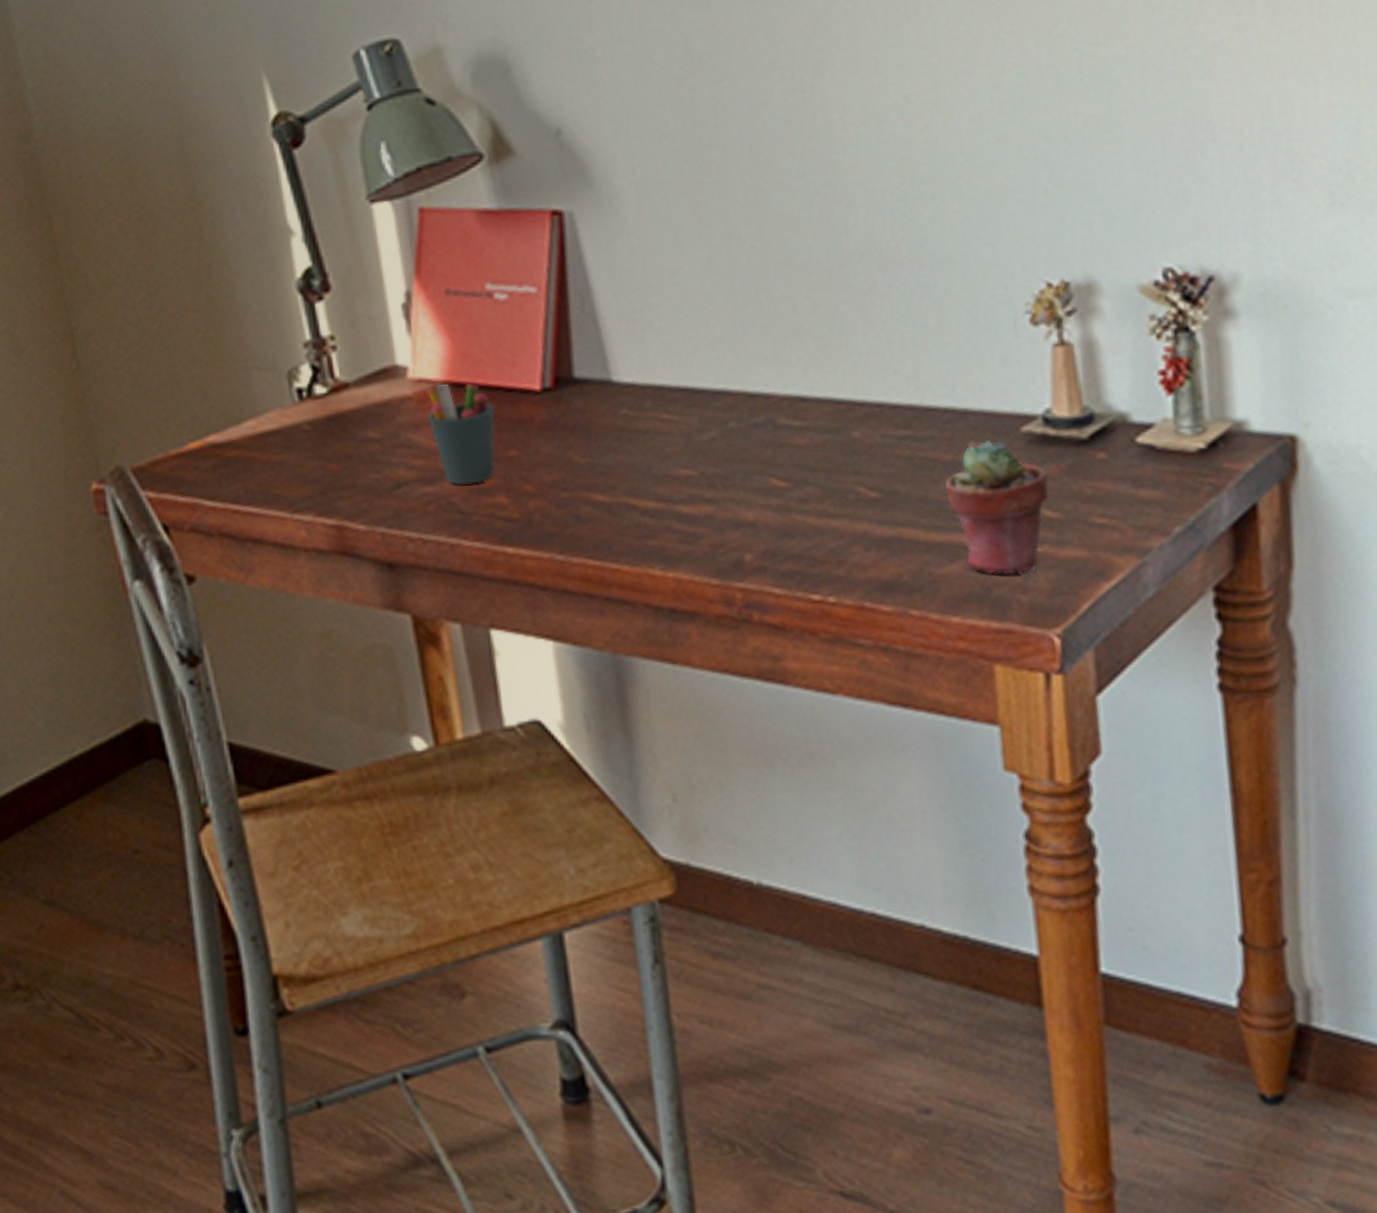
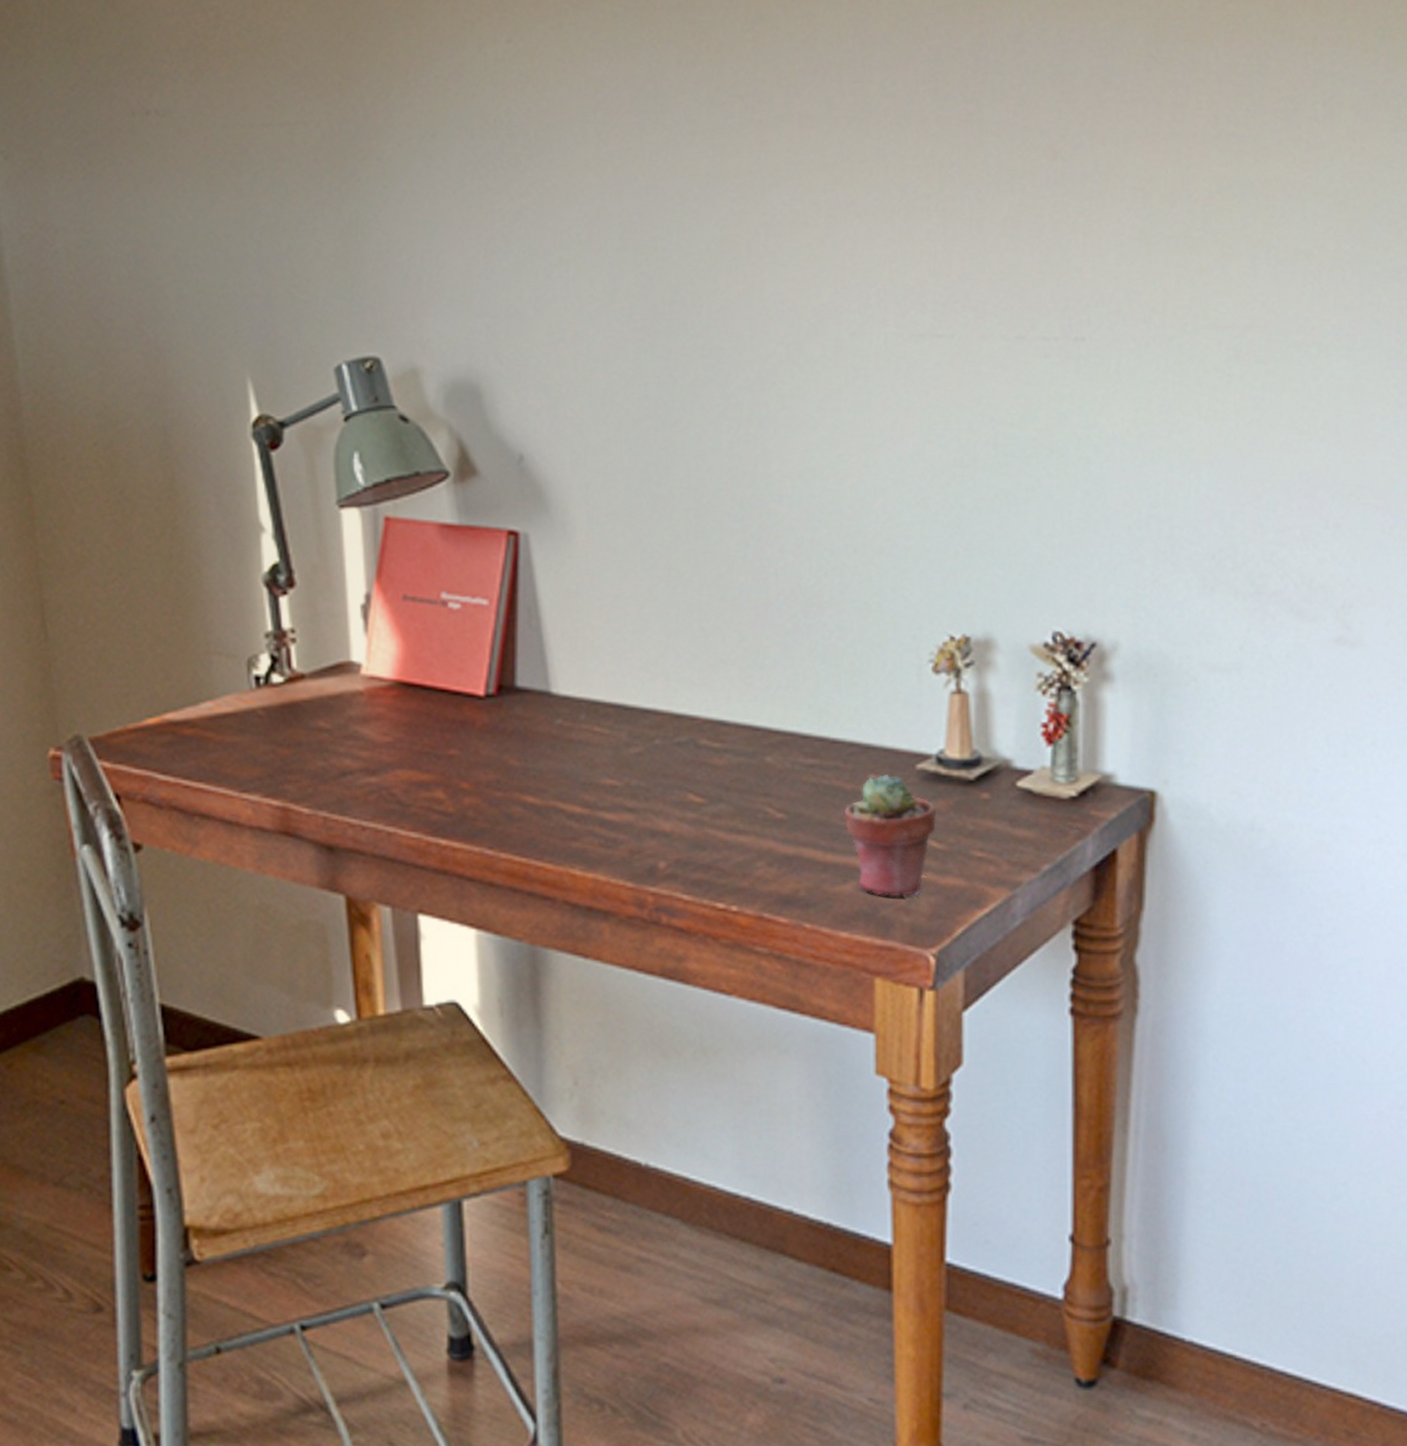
pen holder: present [426,382,495,486] -> none [376,681,440,778]

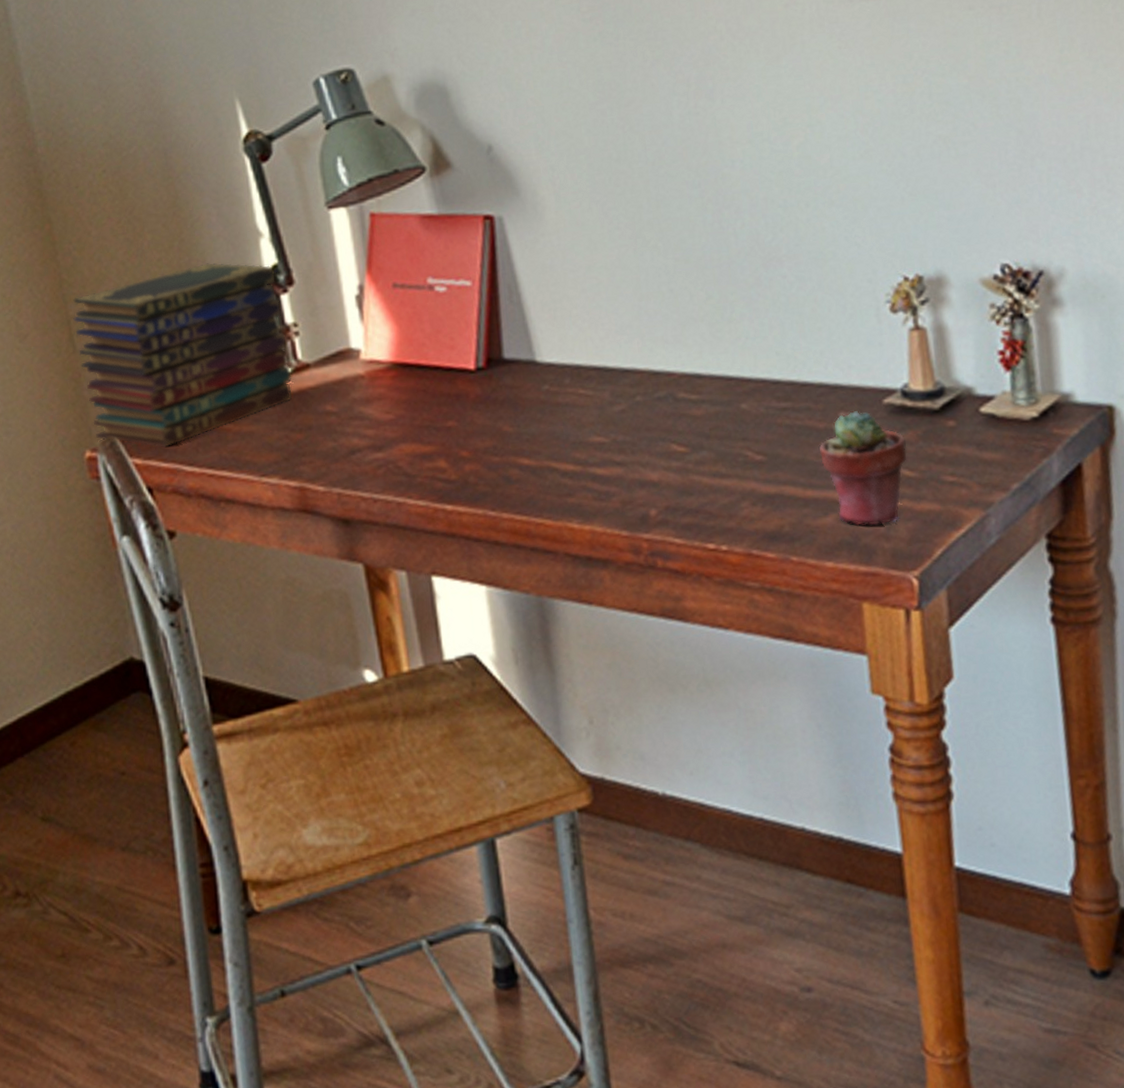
book stack: none [48,555,284,752] -> present [73,262,293,448]

